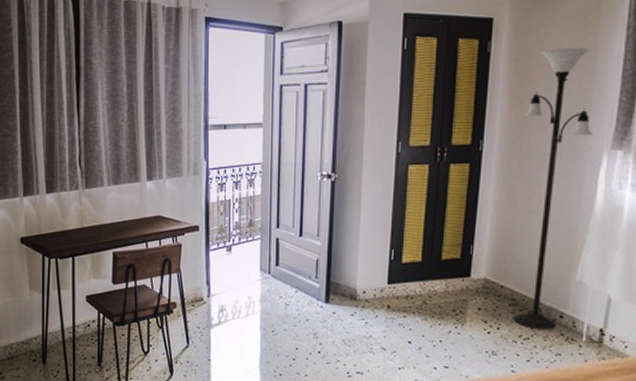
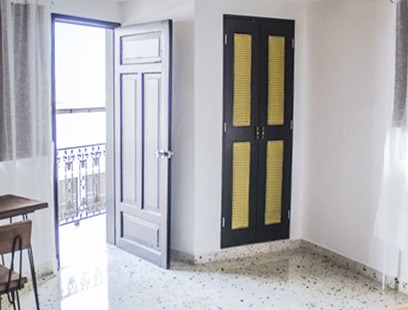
floor lamp: present [513,47,593,329] -> none [324,45,377,281]

